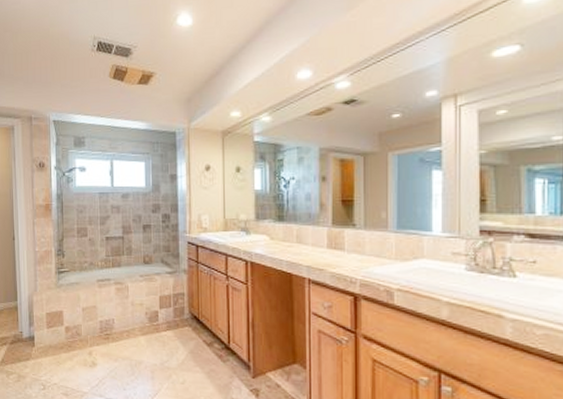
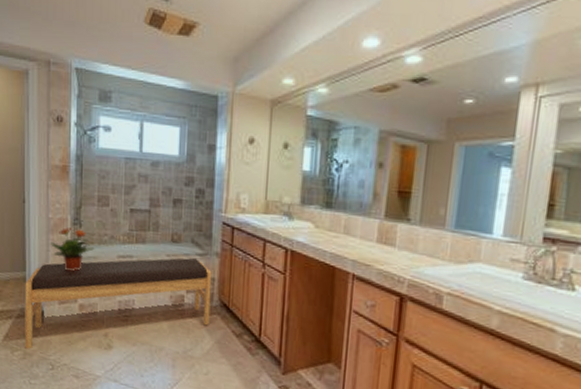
bench: none [17,277,182,372] -> present [25,258,212,349]
potted plant: none [38,259,77,298] -> present [51,227,95,272]

